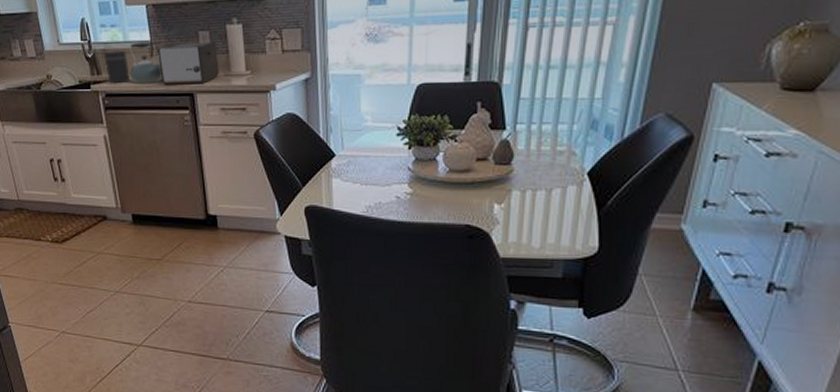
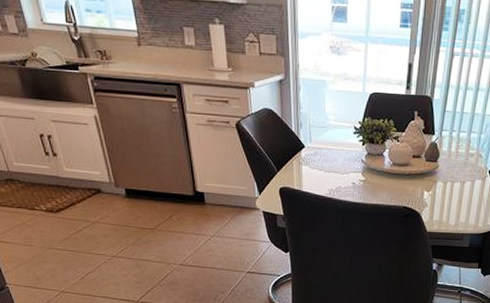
cylinder: present [103,49,131,84] -> none [90,35,119,69]
kettle: present [129,42,163,85] -> none [116,30,150,72]
toaster: present [157,41,219,87] -> none [144,36,203,76]

